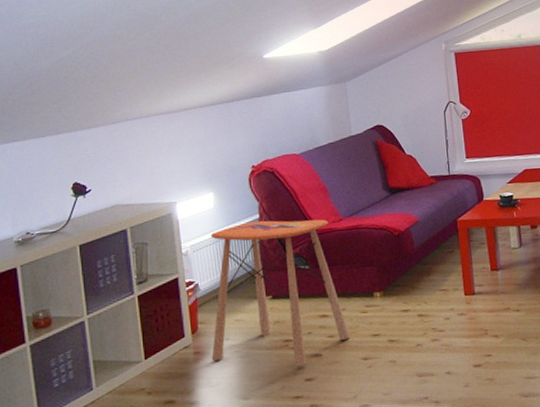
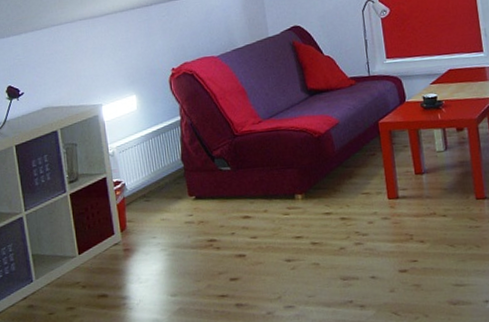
side table: present [210,219,350,367] -> none [135,121,273,266]

